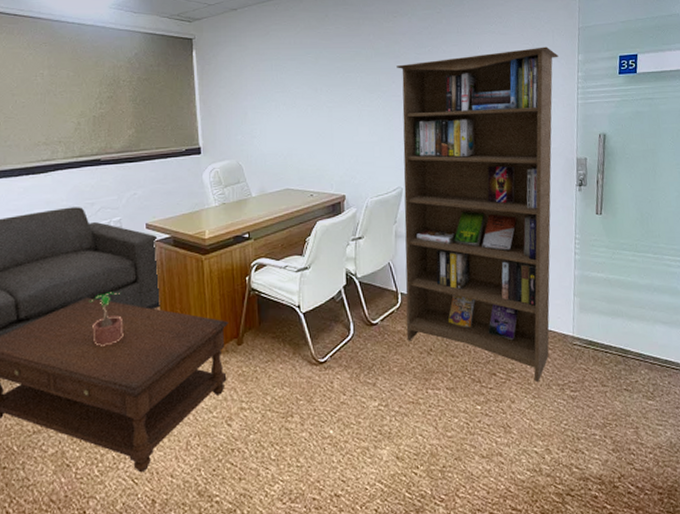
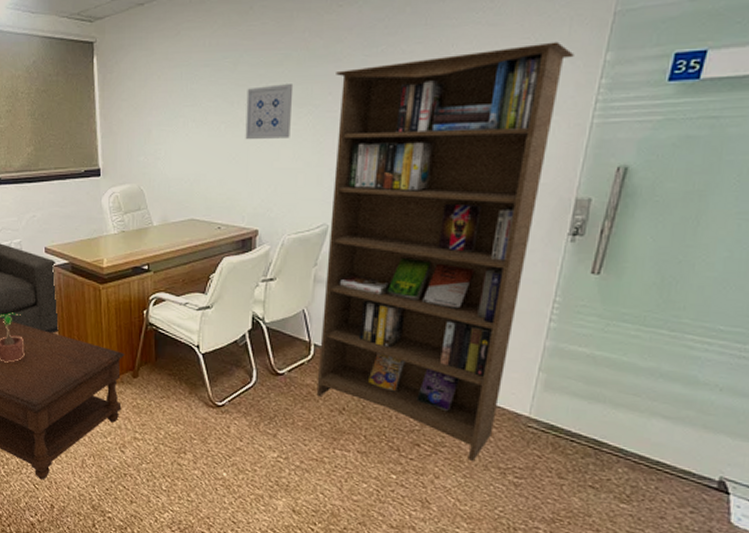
wall art: none [327,75,365,119] -> present [245,84,294,139]

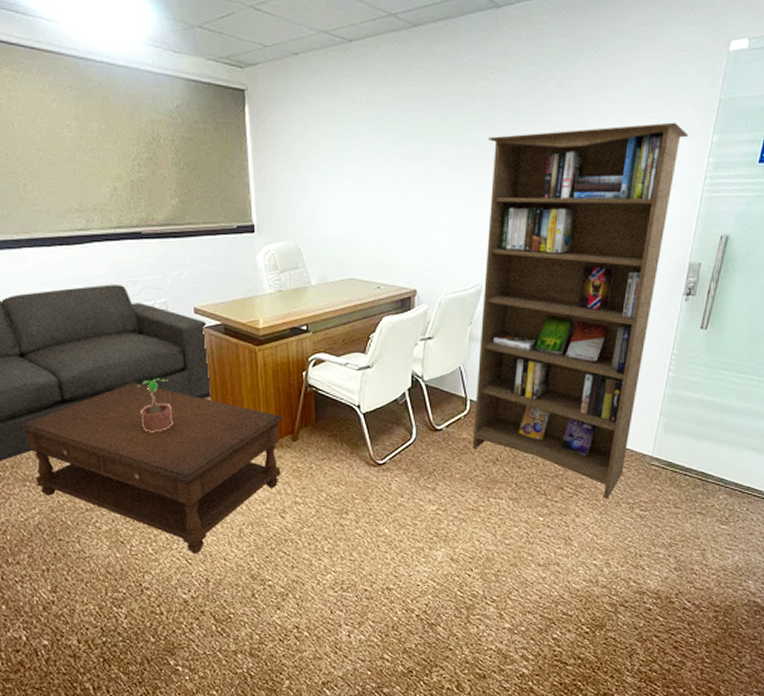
wall art: present [245,84,294,139] -> none [403,146,449,200]

